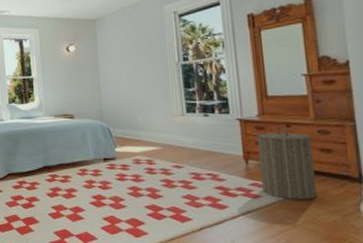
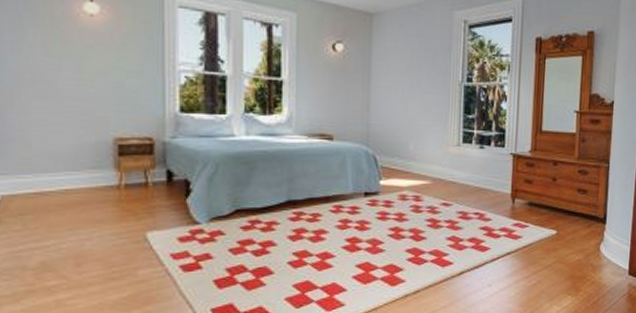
laundry hamper: present [256,126,317,200] -> none [524,164,572,241]

